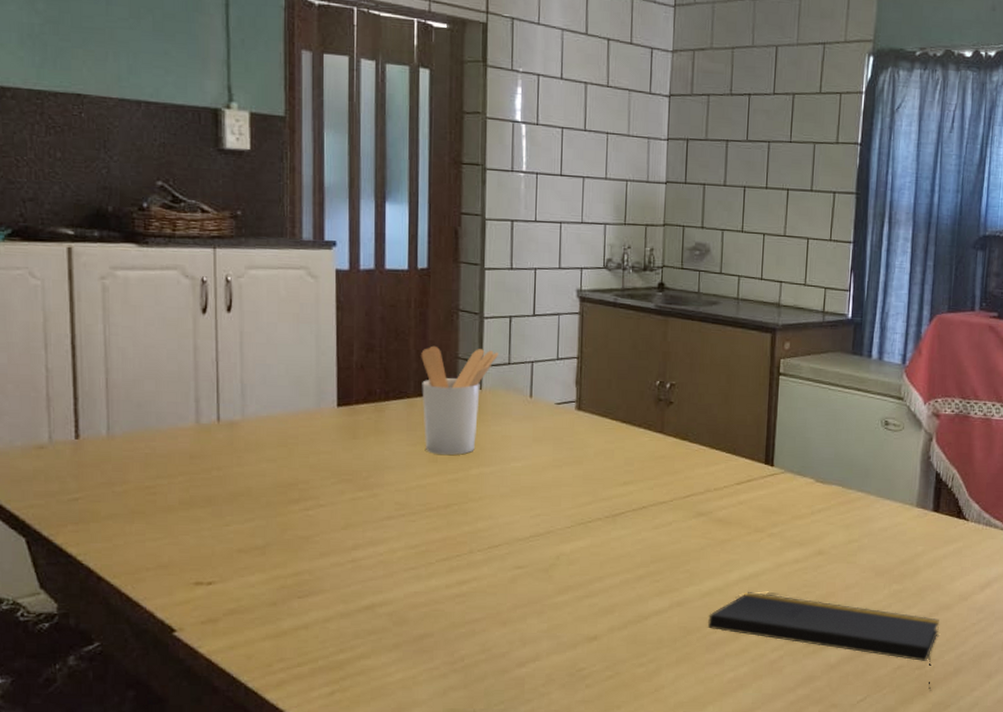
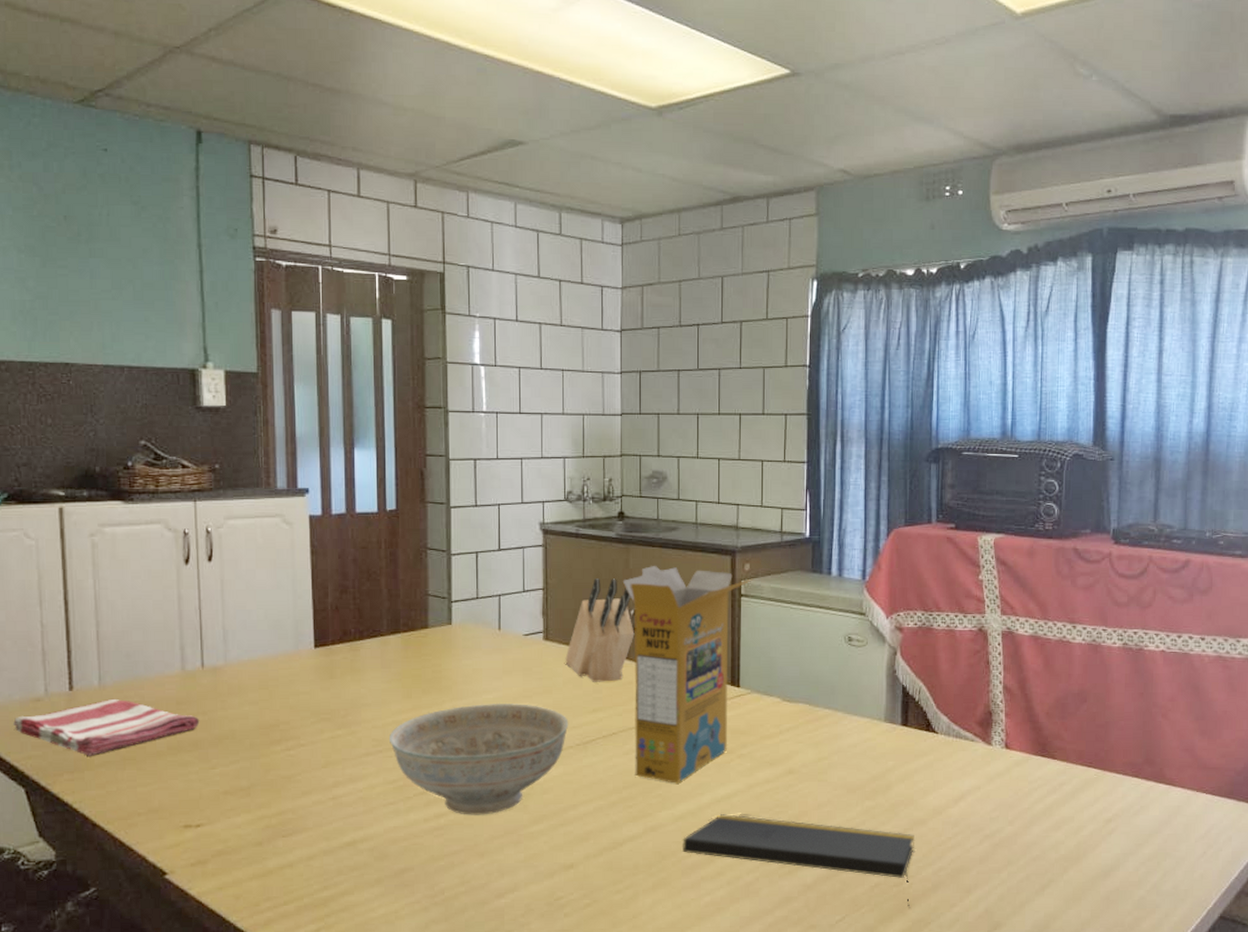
dish towel: none [14,449,214,508] -> present [13,698,200,756]
decorative bowl: none [413,471,599,584] -> present [390,702,569,815]
utensil holder: present [421,345,498,455] -> none [392,584,466,690]
knife block: none [597,350,670,455] -> present [565,578,635,682]
cereal box: none [659,339,792,560] -> present [622,565,752,784]

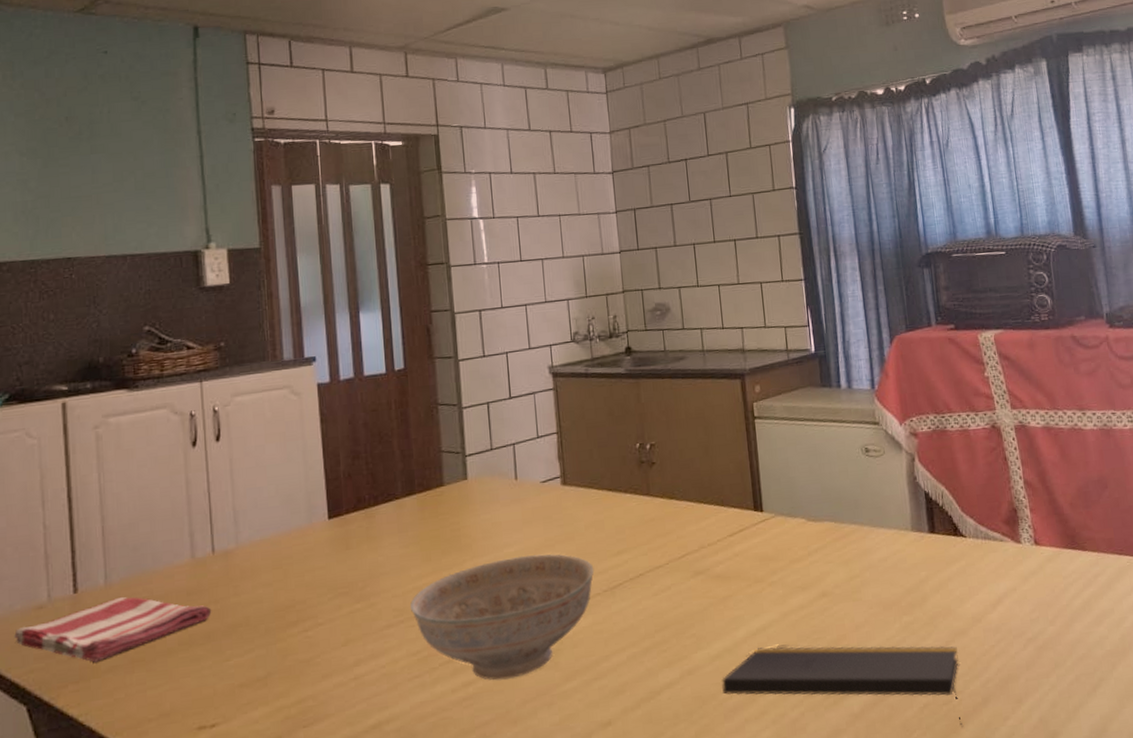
knife block: present [565,578,635,682] -> none [584,414,653,523]
cereal box: present [622,565,752,784] -> none [635,395,764,621]

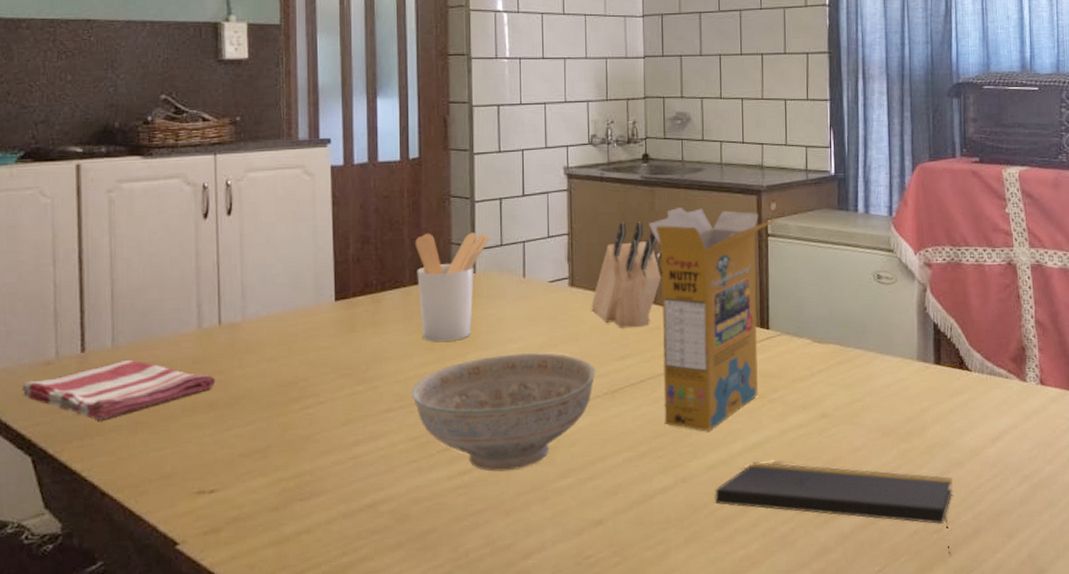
utensil holder: none [405,439,480,553] -> present [415,233,490,342]
knife block: none [584,414,653,523] -> present [591,221,661,328]
cereal box: none [635,395,764,621] -> present [648,207,779,432]

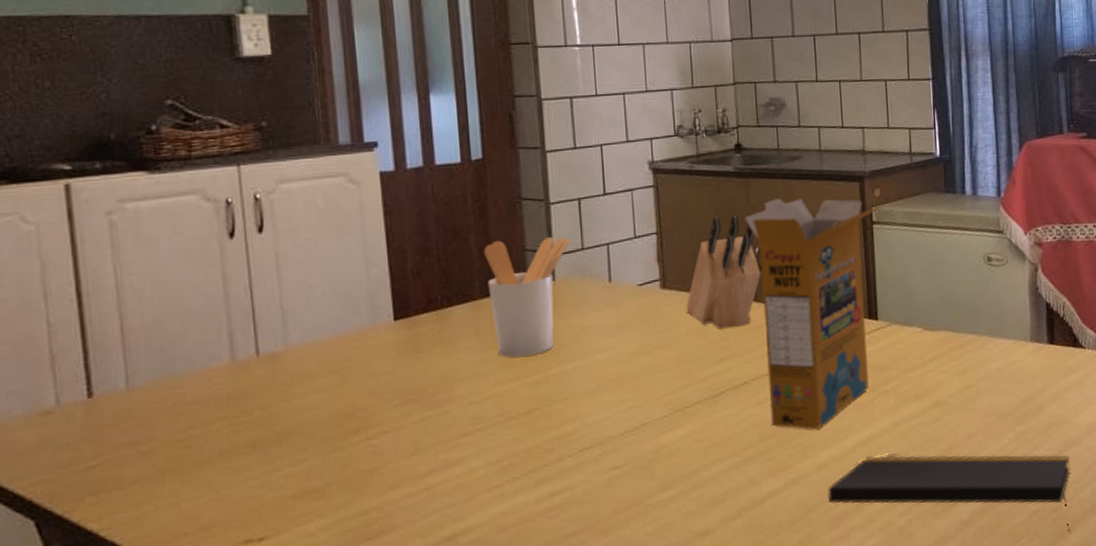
dish towel: present [22,359,216,421] -> none [15,401,258,473]
decorative bowl: present [412,352,596,472] -> none [489,360,695,490]

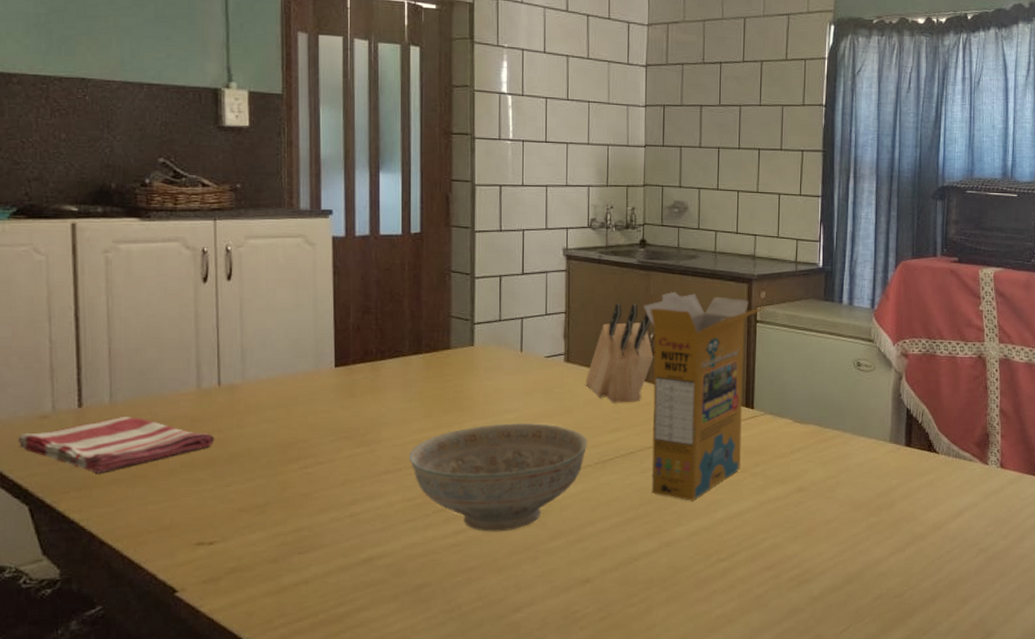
dish towel: none [15,401,258,473] -> present [18,416,215,474]
utensil holder: present [484,237,570,358] -> none [415,306,489,409]
decorative bowl: none [489,360,695,490] -> present [409,422,588,532]
notepad: present [828,455,1071,533] -> none [696,530,916,618]

